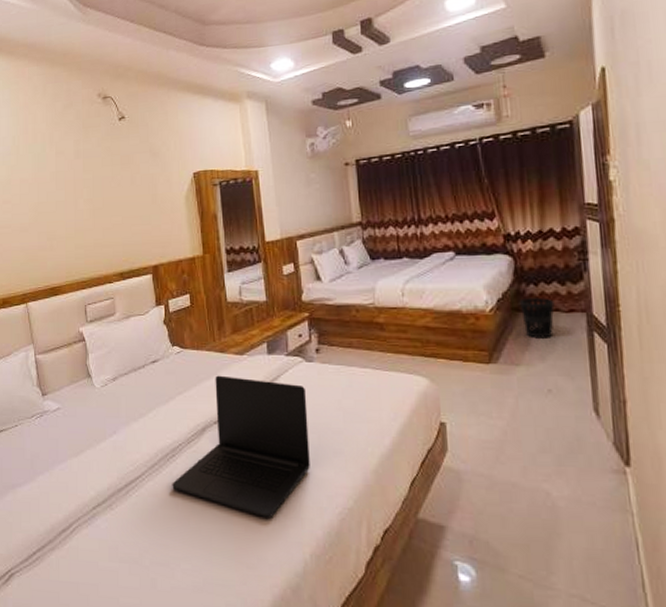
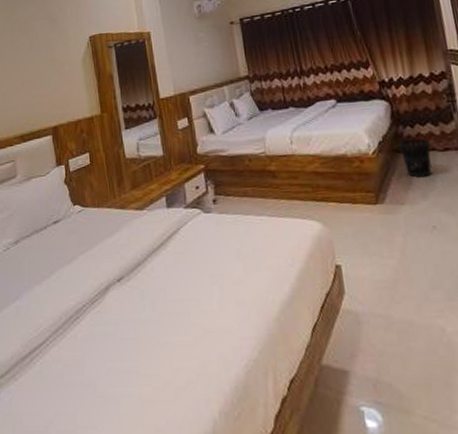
laptop: present [172,375,310,519] -> none [77,232,214,377]

